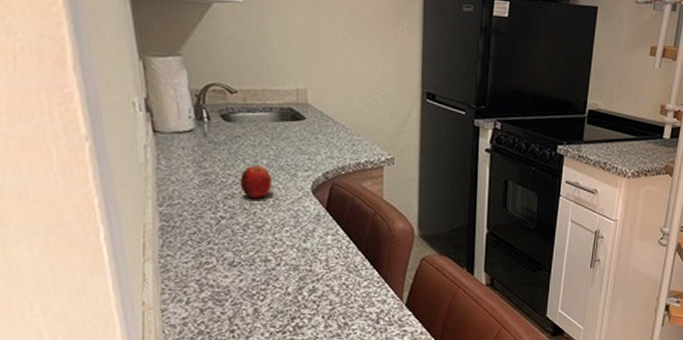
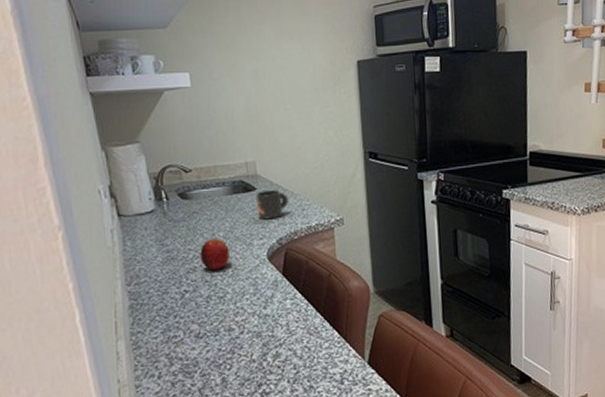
mug: none [304,121,340,152] -> present [255,190,289,220]

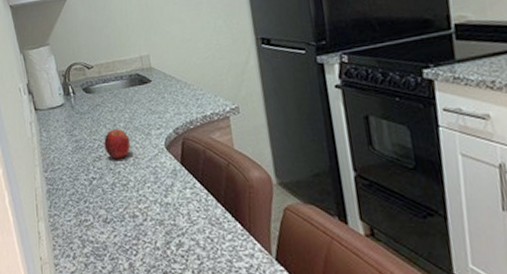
mug: present [255,190,289,220] -> none [150,81,183,110]

